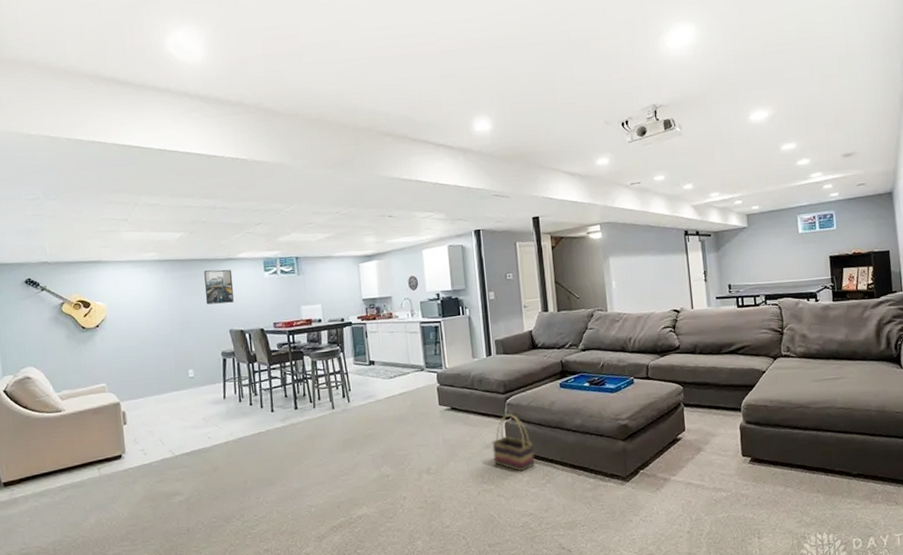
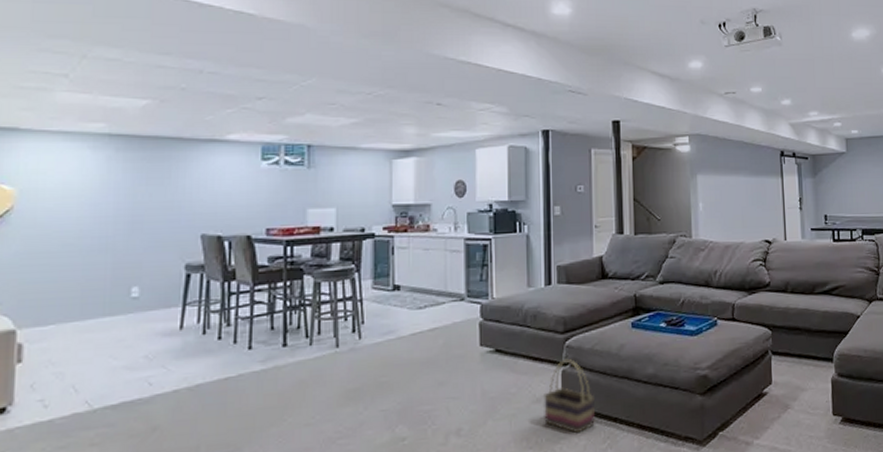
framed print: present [204,269,234,305] -> none [171,153,215,199]

